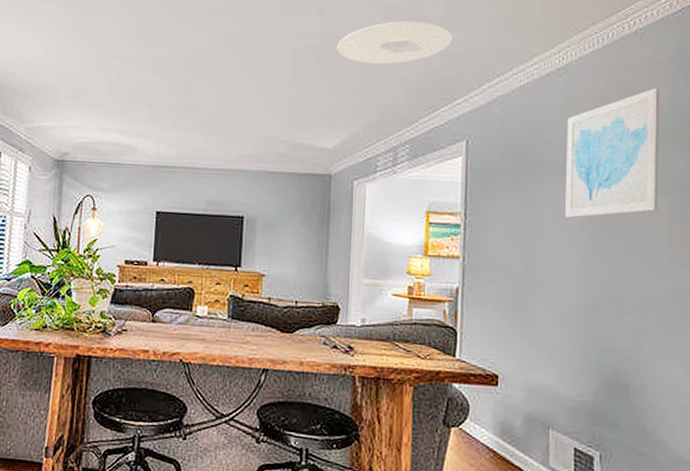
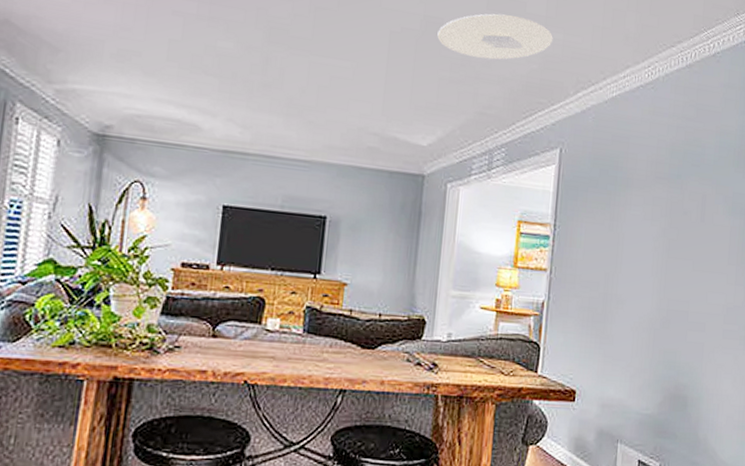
wall art: present [565,88,660,218] -> none [644,111,730,234]

